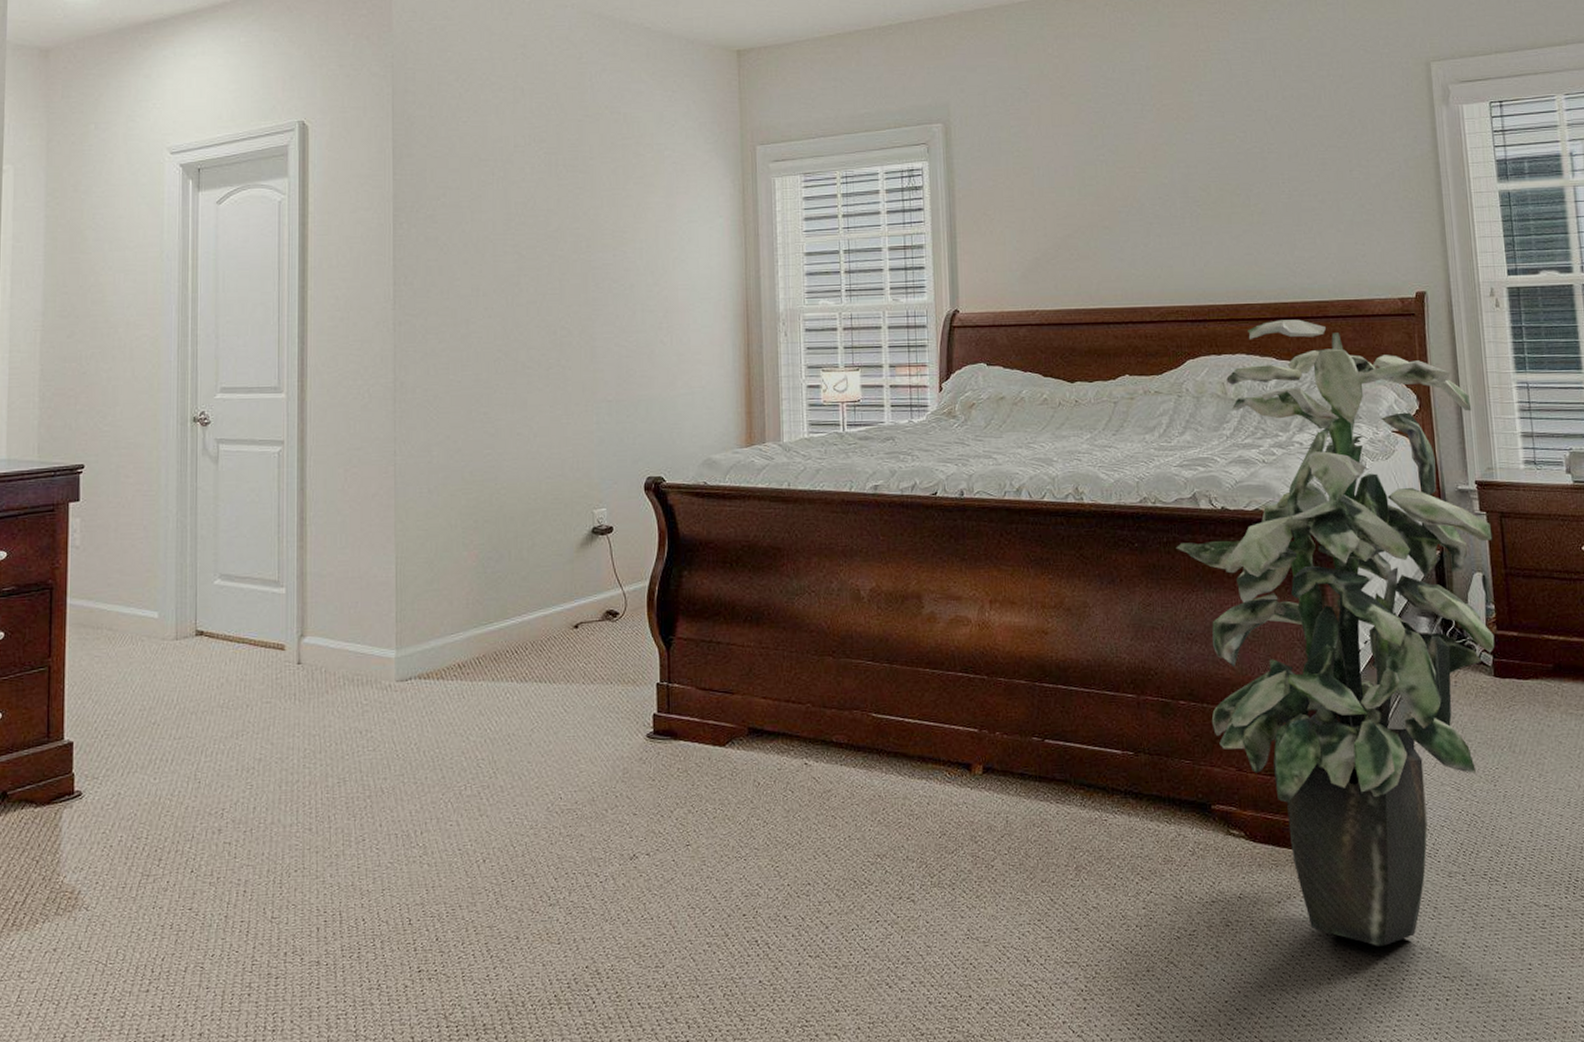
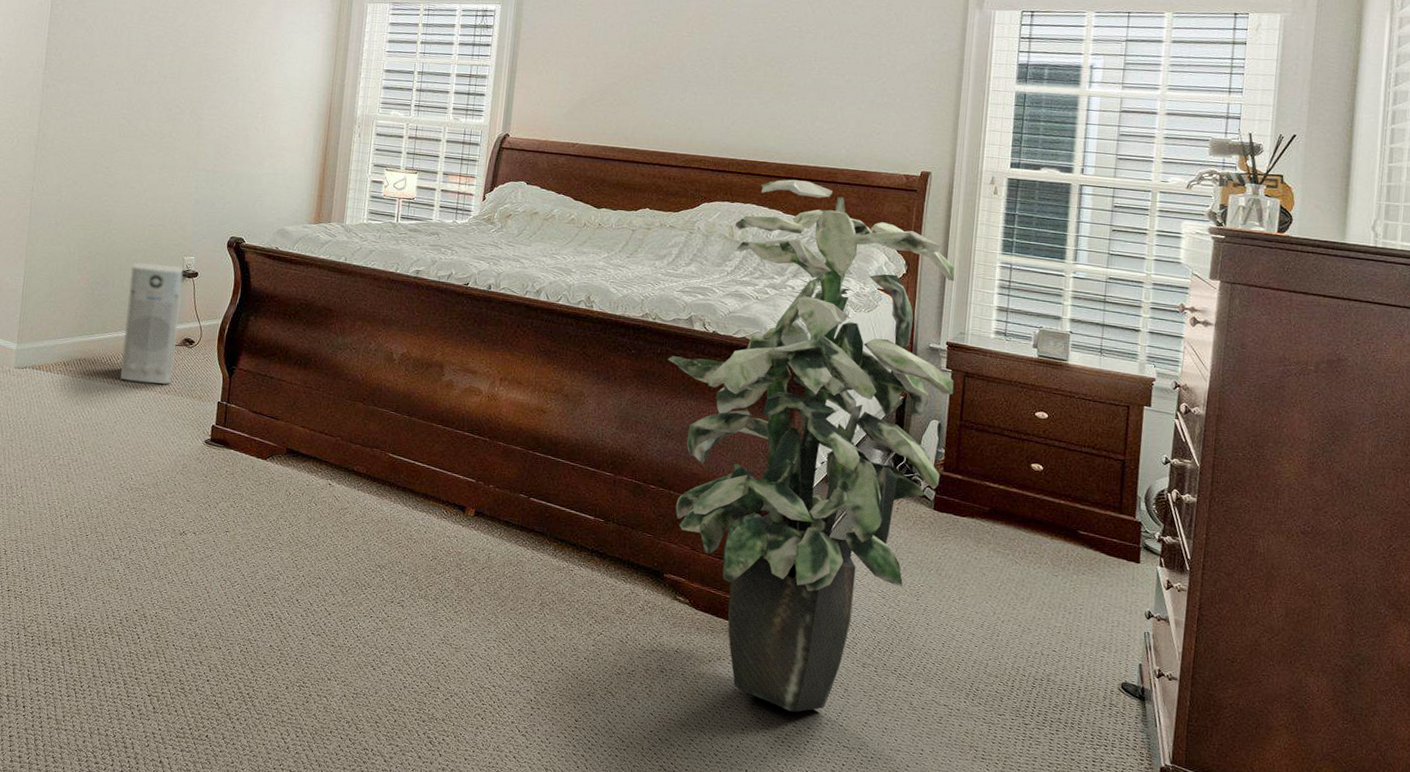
air purifier: none [530,523,596,676] -> present [120,262,183,385]

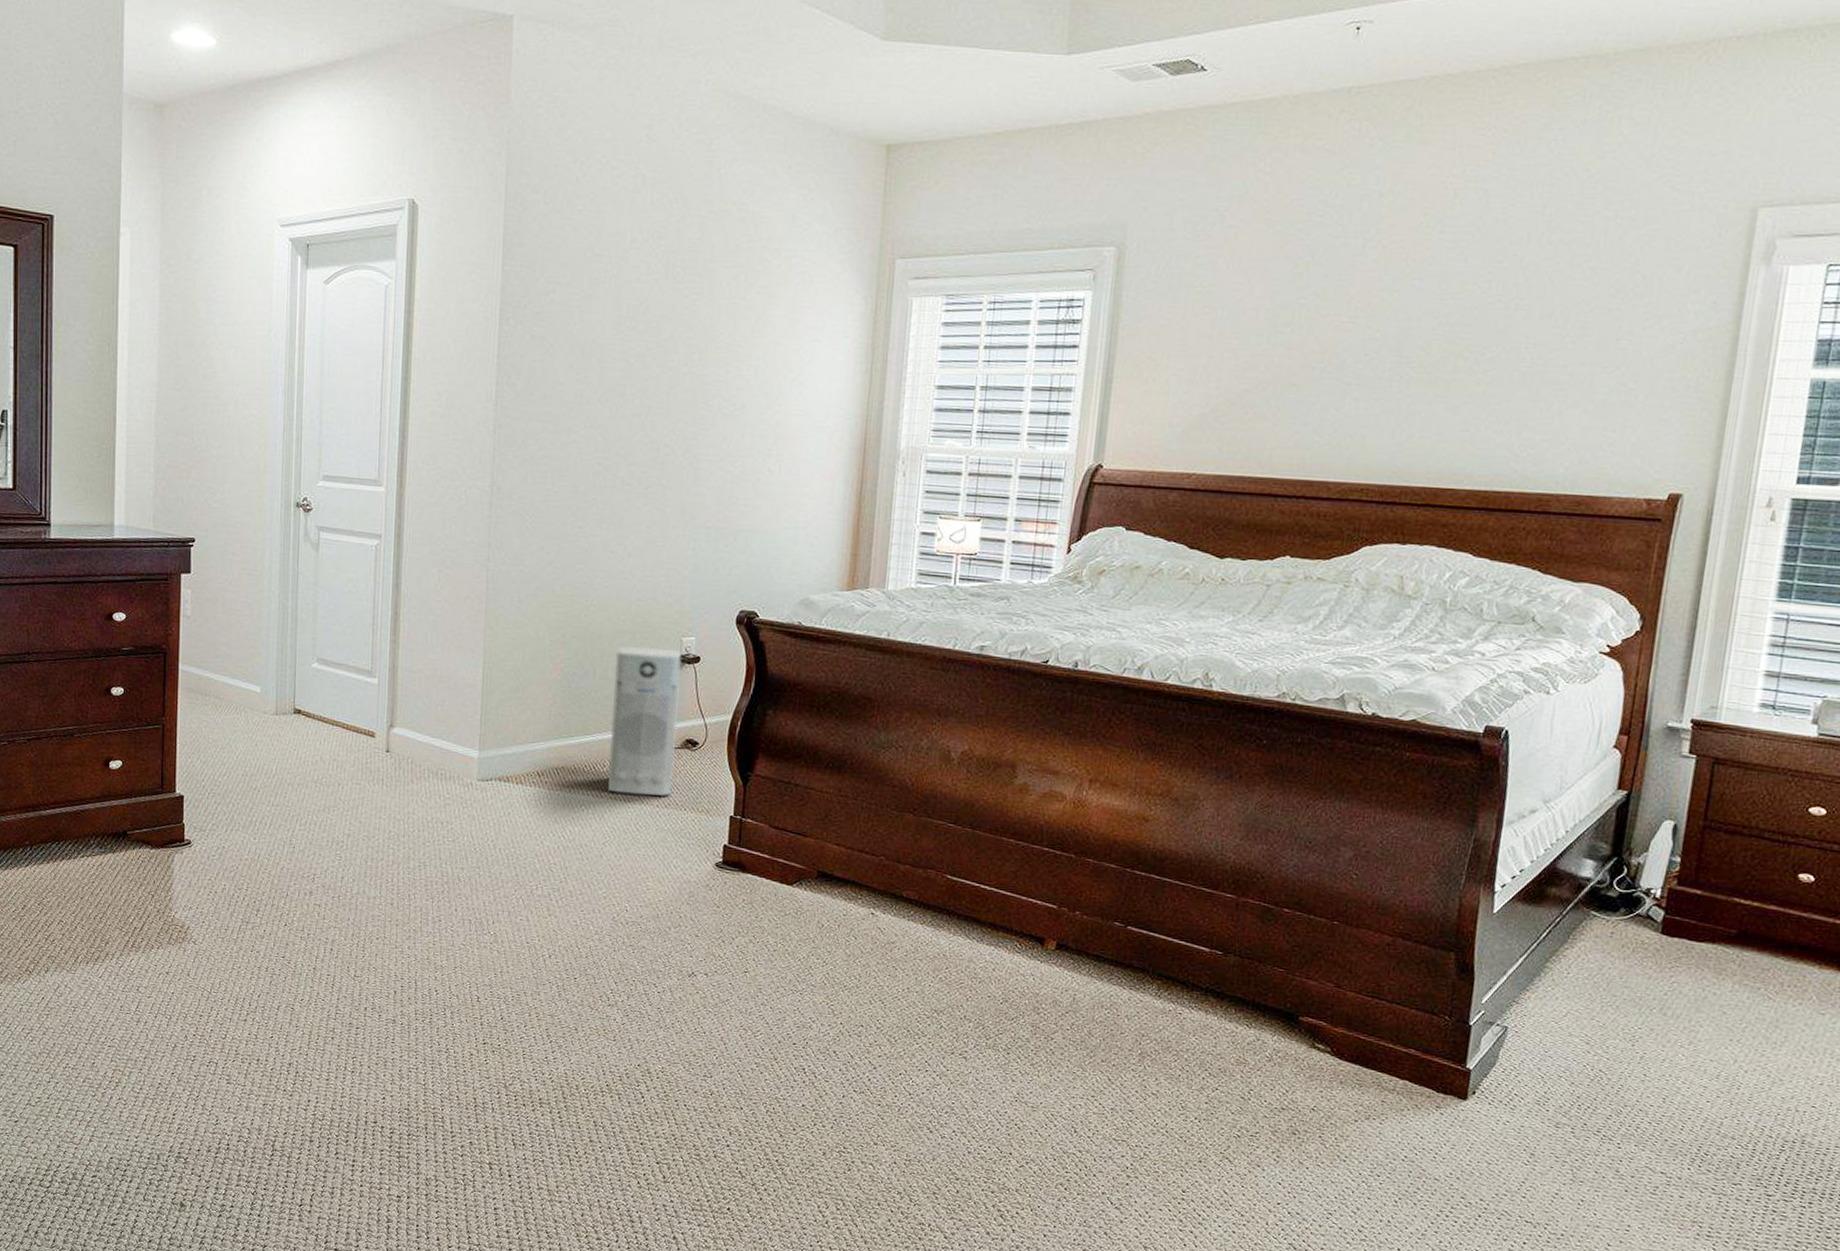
indoor plant: present [667,179,955,712] -> none [1310,511,1709,1181]

